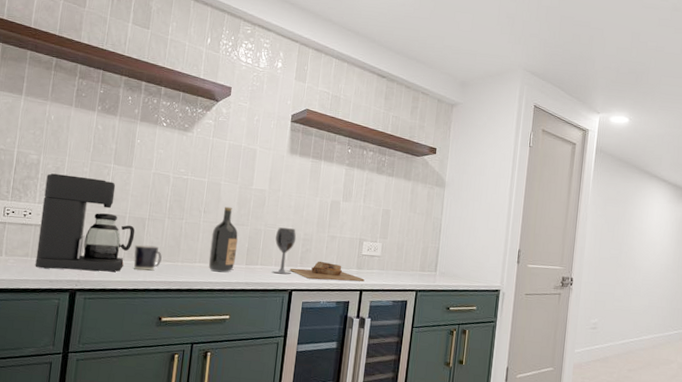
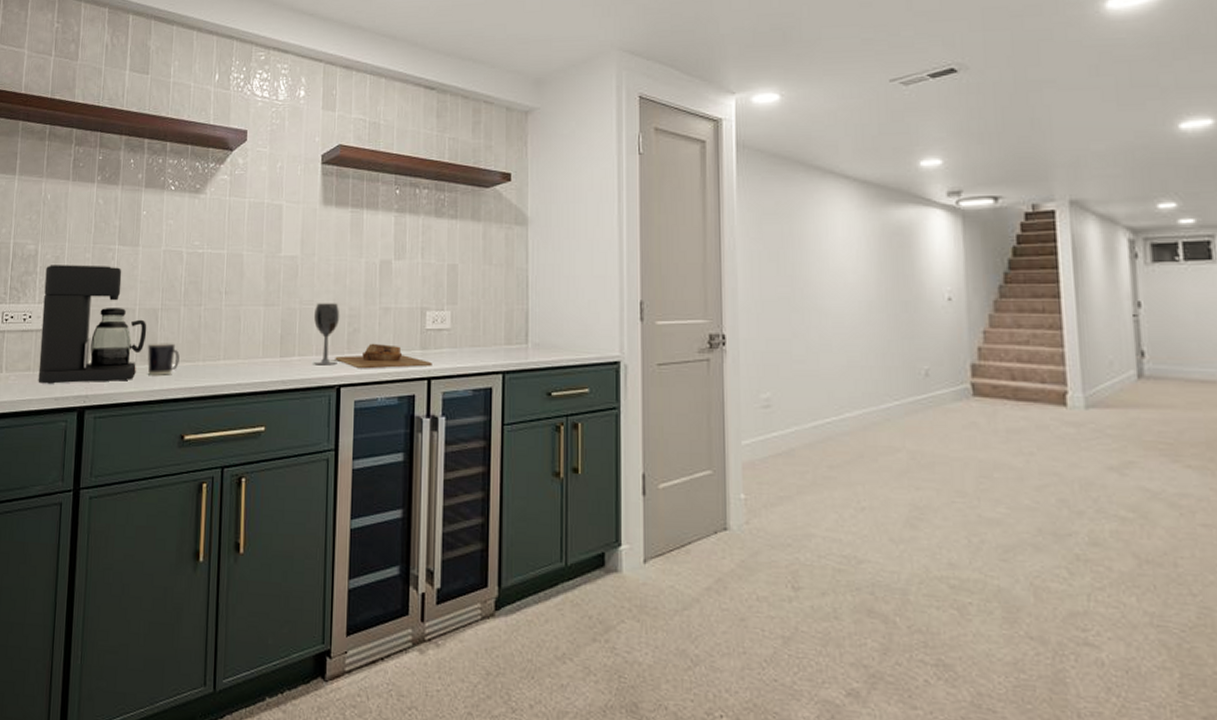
wine bottle: present [208,206,238,273] -> none [235,283,268,370]

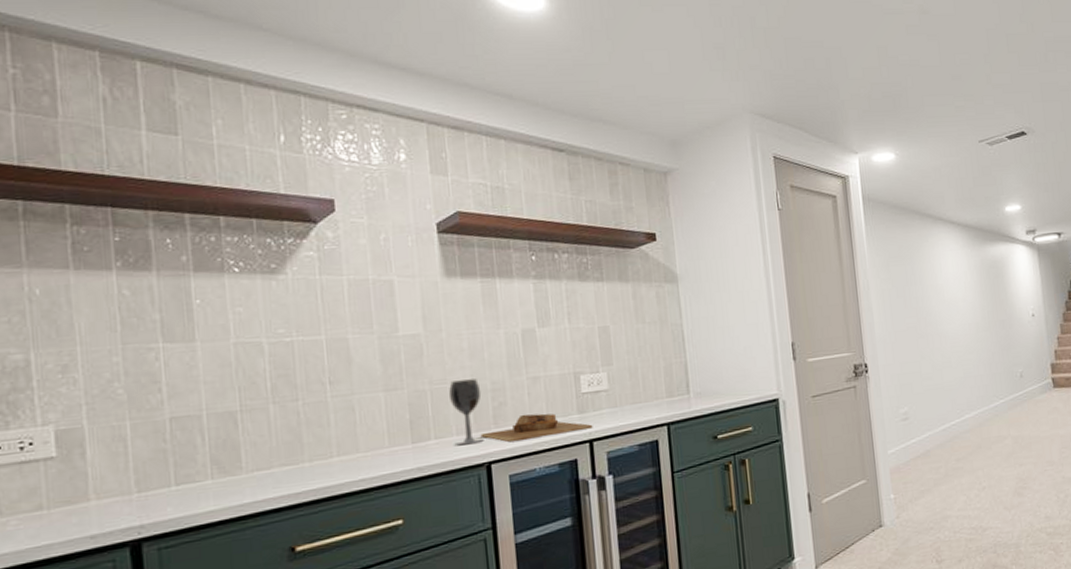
coffee maker: present [38,265,147,384] -> none [47,368,224,523]
mug: present [147,343,180,376] -> none [226,447,276,489]

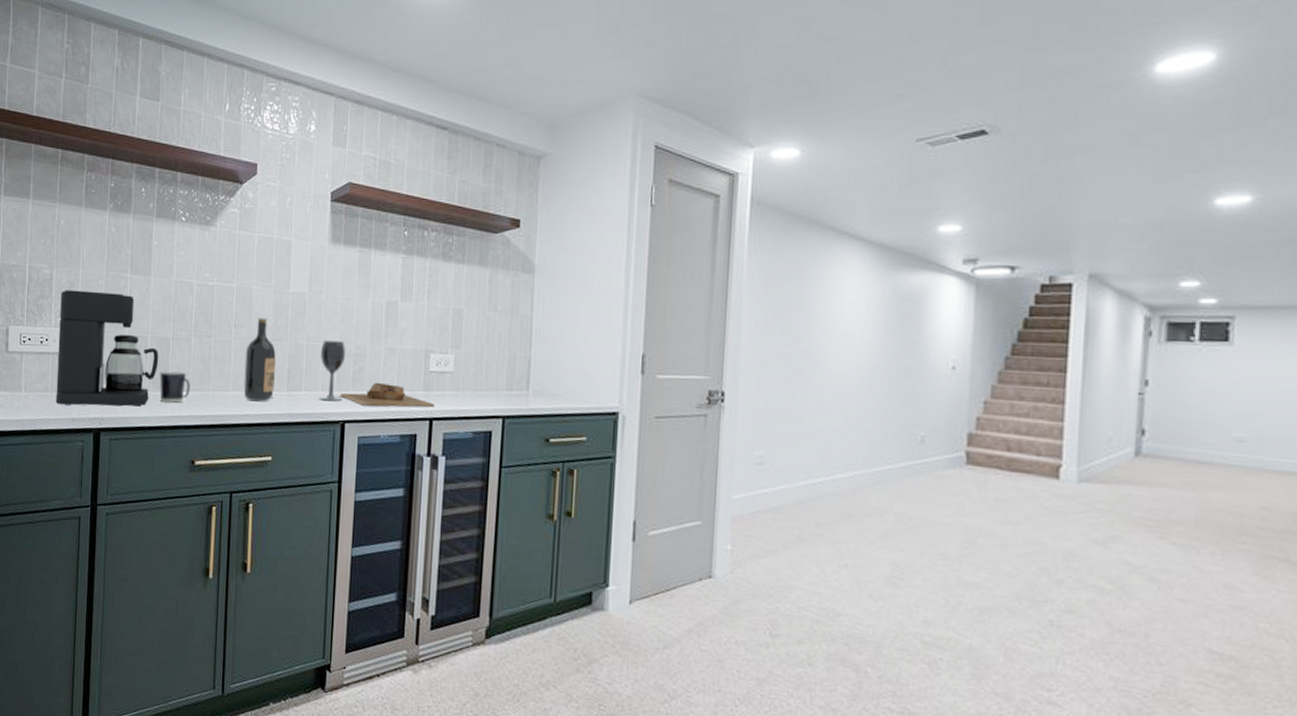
coffee maker: none [47,368,224,523] -> present [55,290,159,407]
mug: none [226,447,276,489] -> present [159,371,190,403]
wine bottle: none [349,368,395,464] -> present [243,318,276,402]

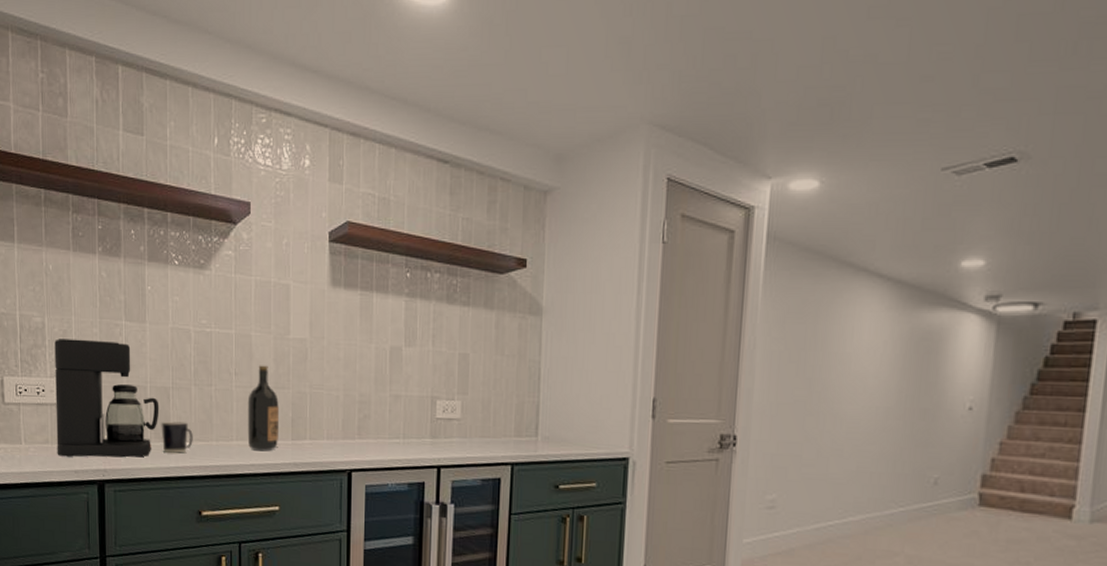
wine glass: present [319,340,346,401] -> none [323,388,351,450]
cutting board: present [340,382,435,408] -> none [346,430,442,456]

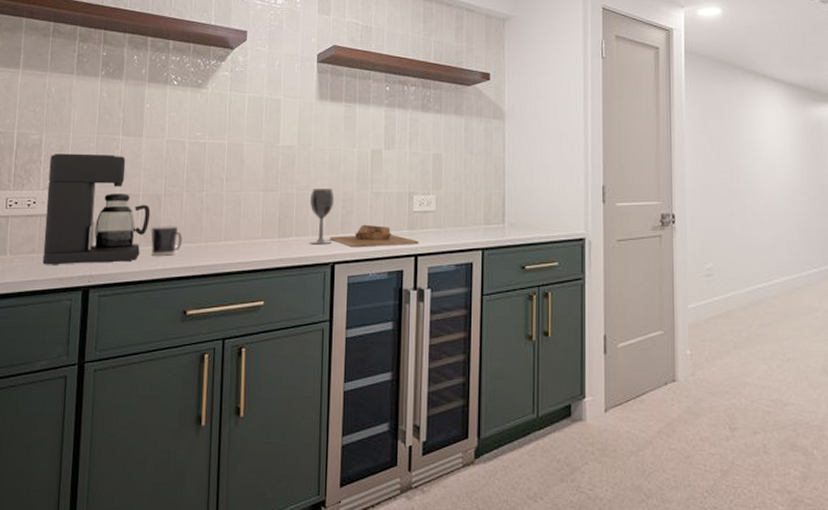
wine bottle: present [247,365,279,452] -> none [235,171,267,250]
wine glass: none [323,388,351,450] -> present [309,189,335,245]
cutting board: none [346,430,442,456] -> present [329,224,419,248]

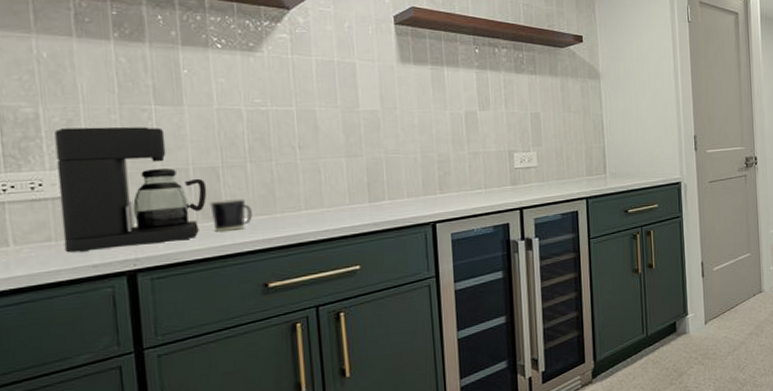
wine glass: present [309,189,335,245] -> none [401,151,431,207]
cutting board: present [329,224,419,248] -> none [427,183,523,206]

